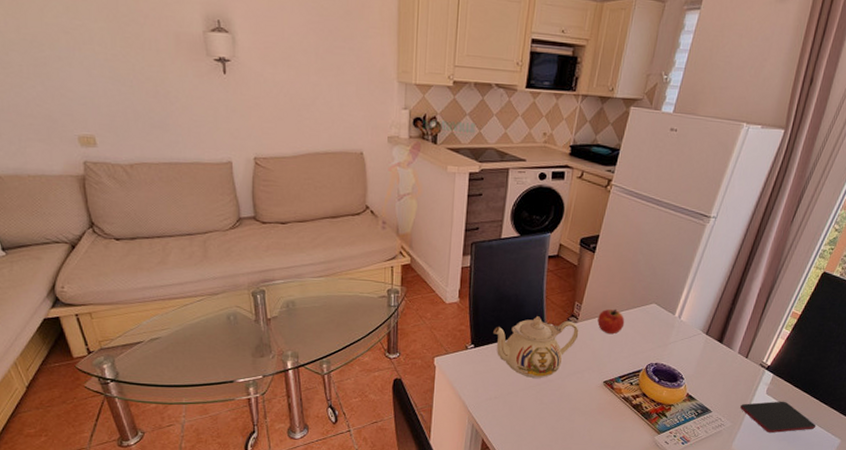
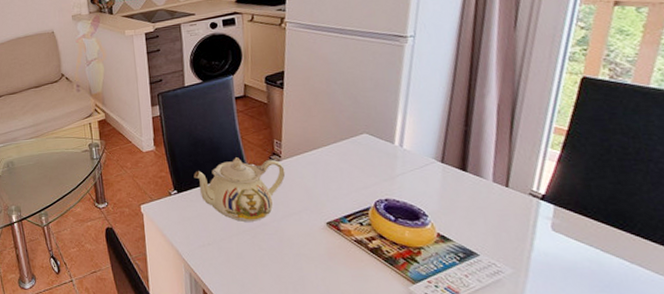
fruit: present [597,309,625,335] -> none [302,143,336,171]
smartphone: present [740,401,817,433] -> none [519,239,651,282]

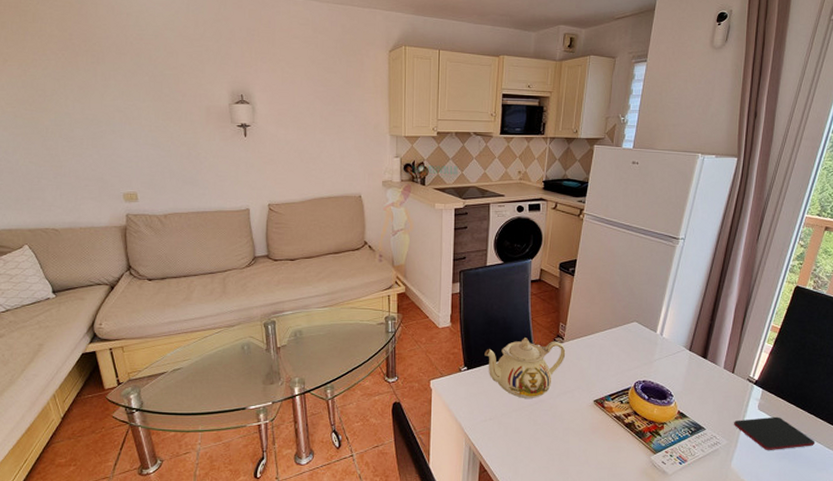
smartphone: none [519,239,651,282] -> present [734,416,816,450]

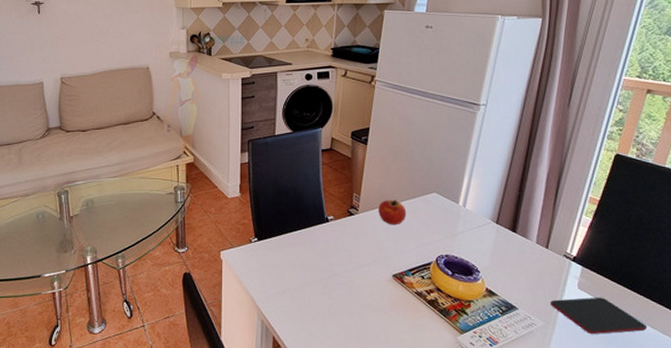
teapot: present [484,338,566,398] -> none [275,208,361,272]
fruit: none [583,328,609,353] -> present [378,199,407,225]

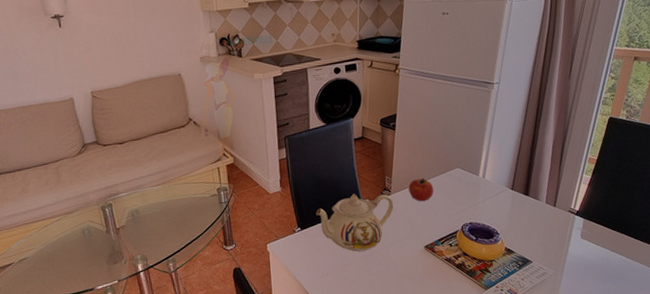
teapot: none [275,208,361,272] -> present [316,194,394,252]
smartphone: present [550,297,648,334] -> none [559,243,637,275]

